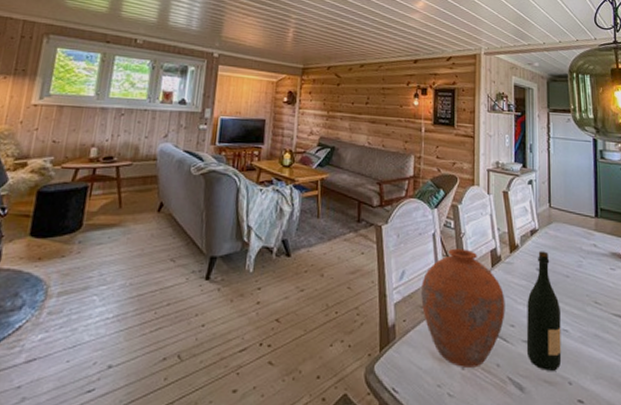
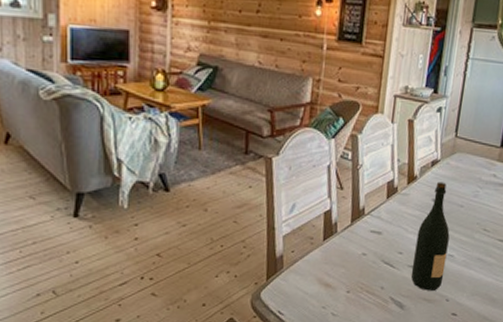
vase: present [421,248,505,368] -> none [311,180,397,291]

